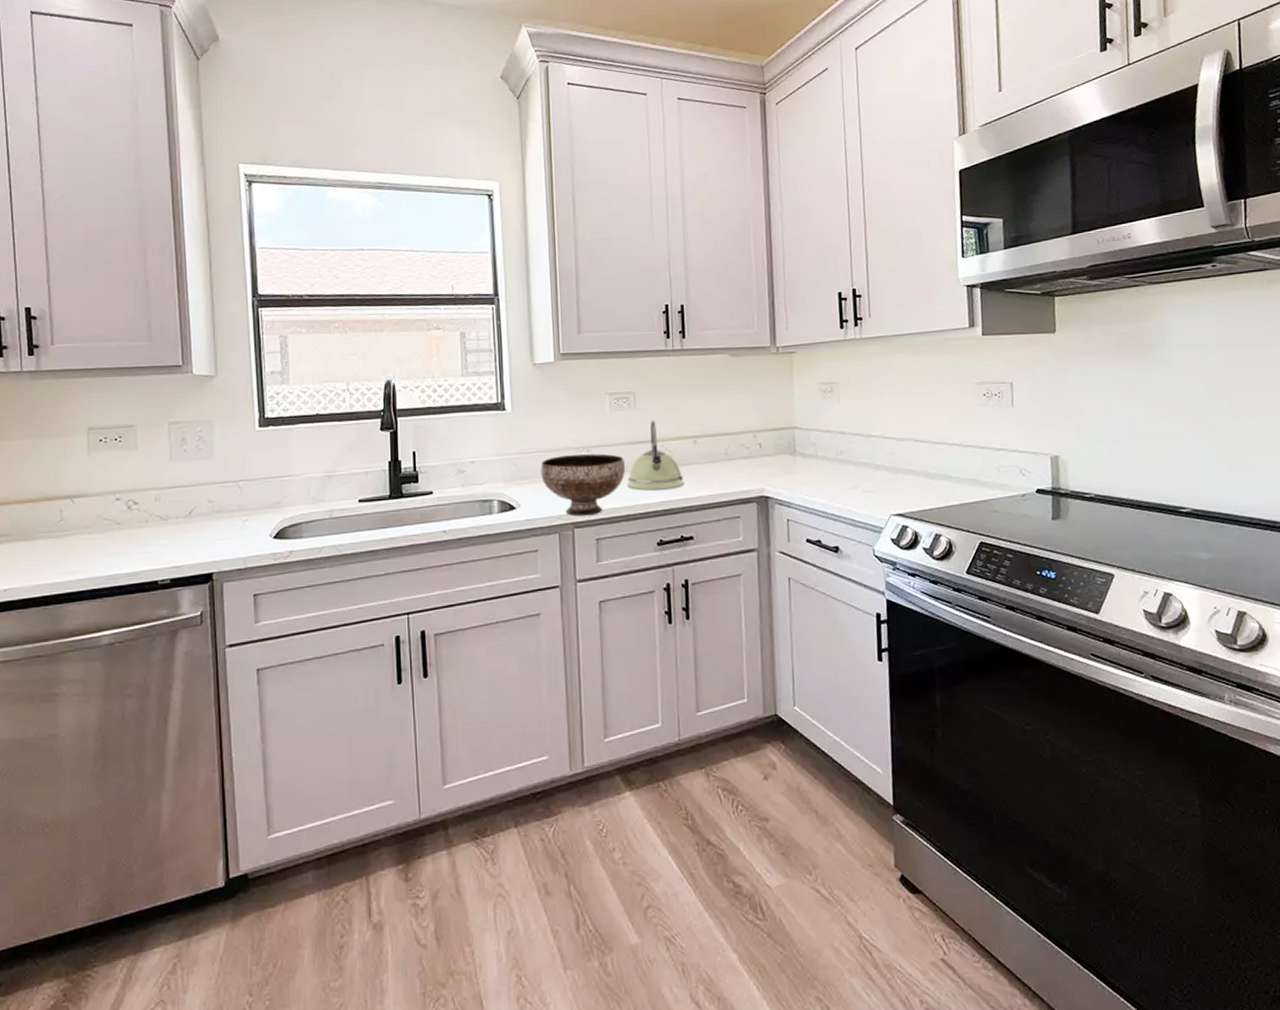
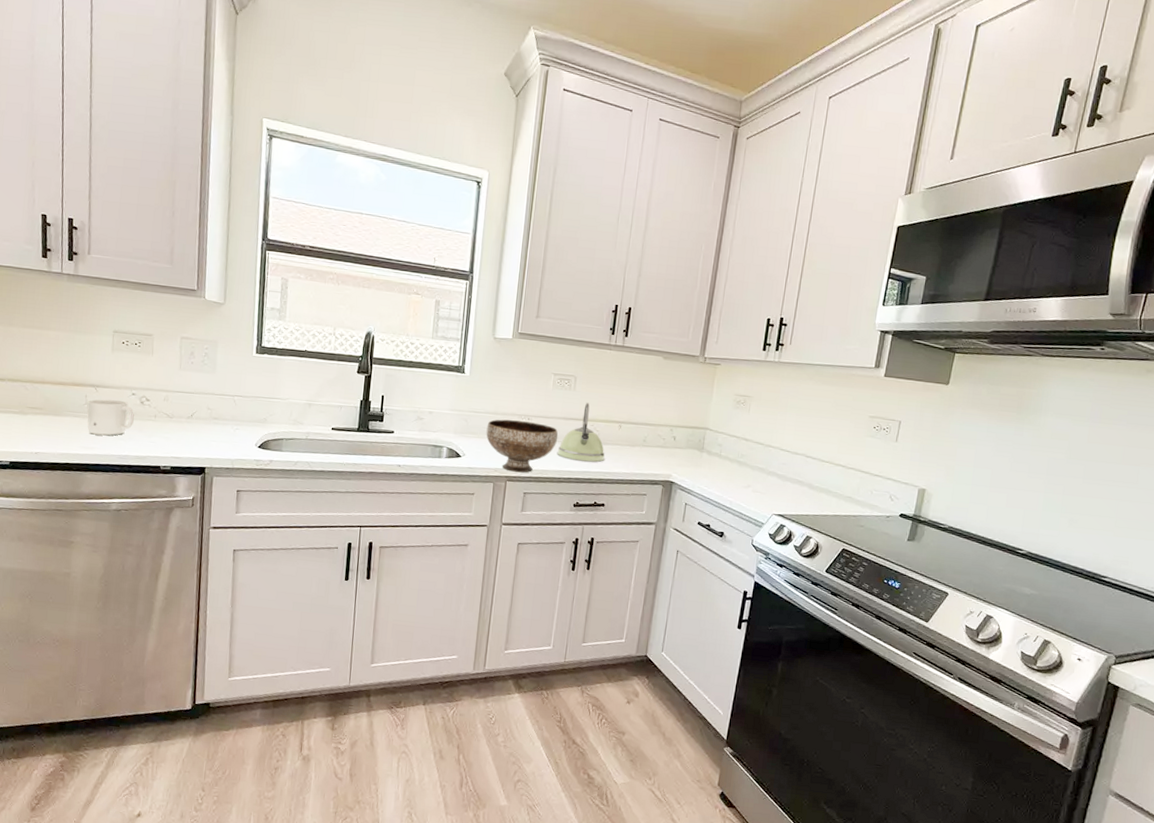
mug: none [63,509,121,556] -> present [87,399,134,436]

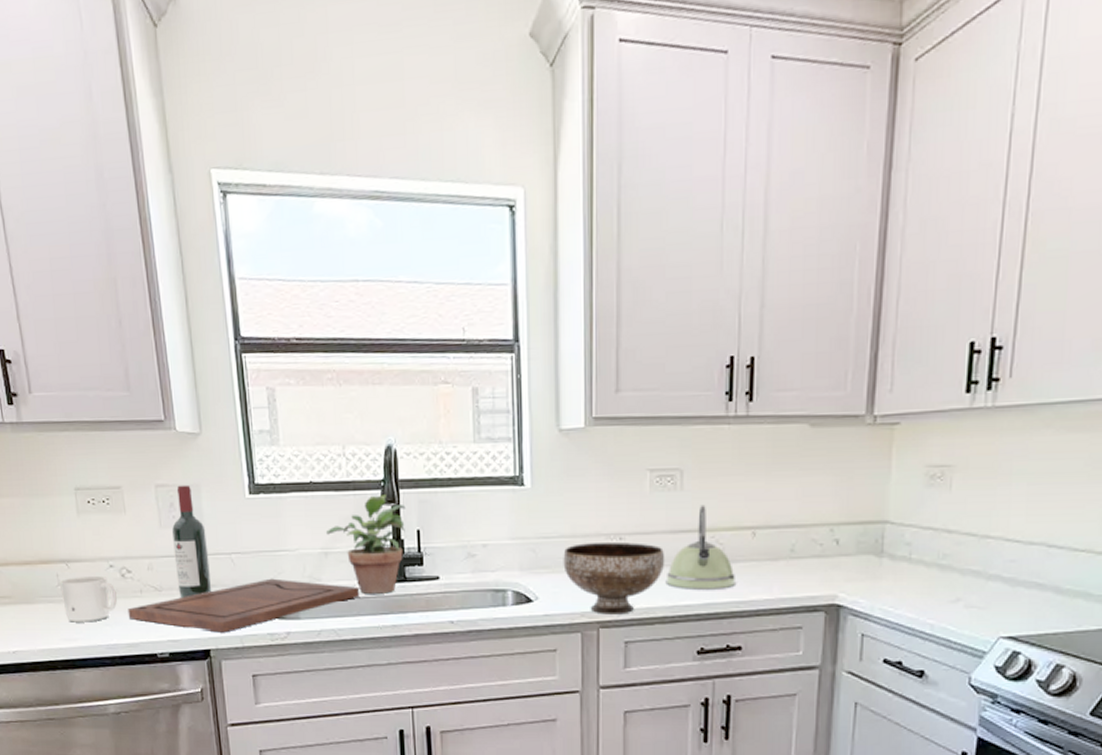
cutting board: none [141,418,332,456] -> present [128,578,359,633]
wine bottle: none [186,339,217,426] -> present [171,484,212,599]
potted plant: none [311,366,376,440] -> present [325,494,406,594]

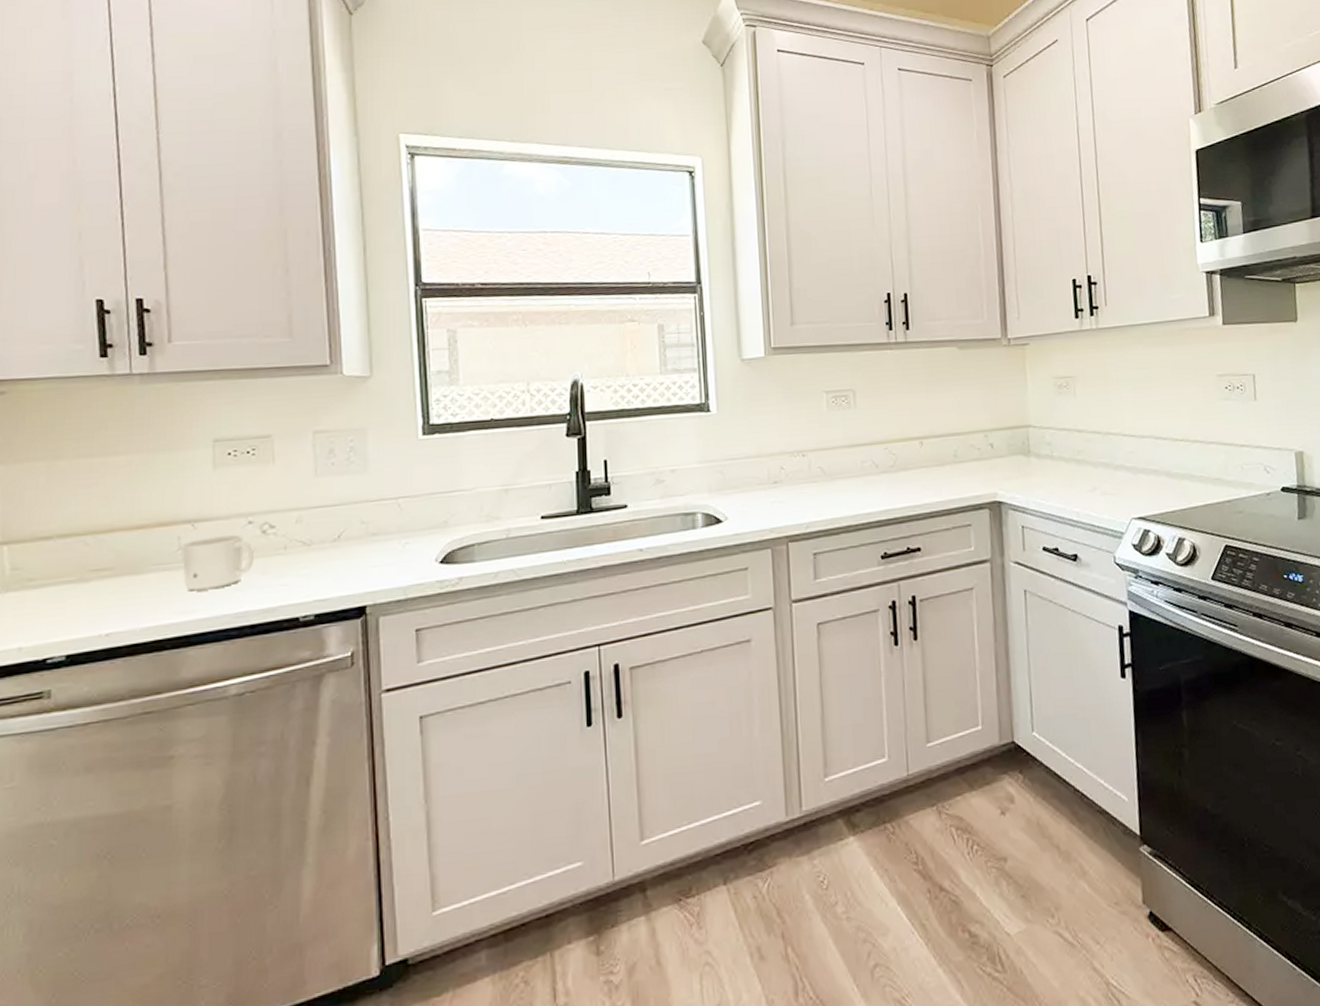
cutting board: present [128,578,359,633] -> none [266,520,542,586]
wine bottle: present [171,484,212,599] -> none [328,429,373,552]
potted plant: present [325,494,406,594] -> none [506,427,592,529]
bowl: present [563,541,665,615] -> none [750,458,846,529]
kettle: present [665,505,737,591] -> none [847,420,911,499]

